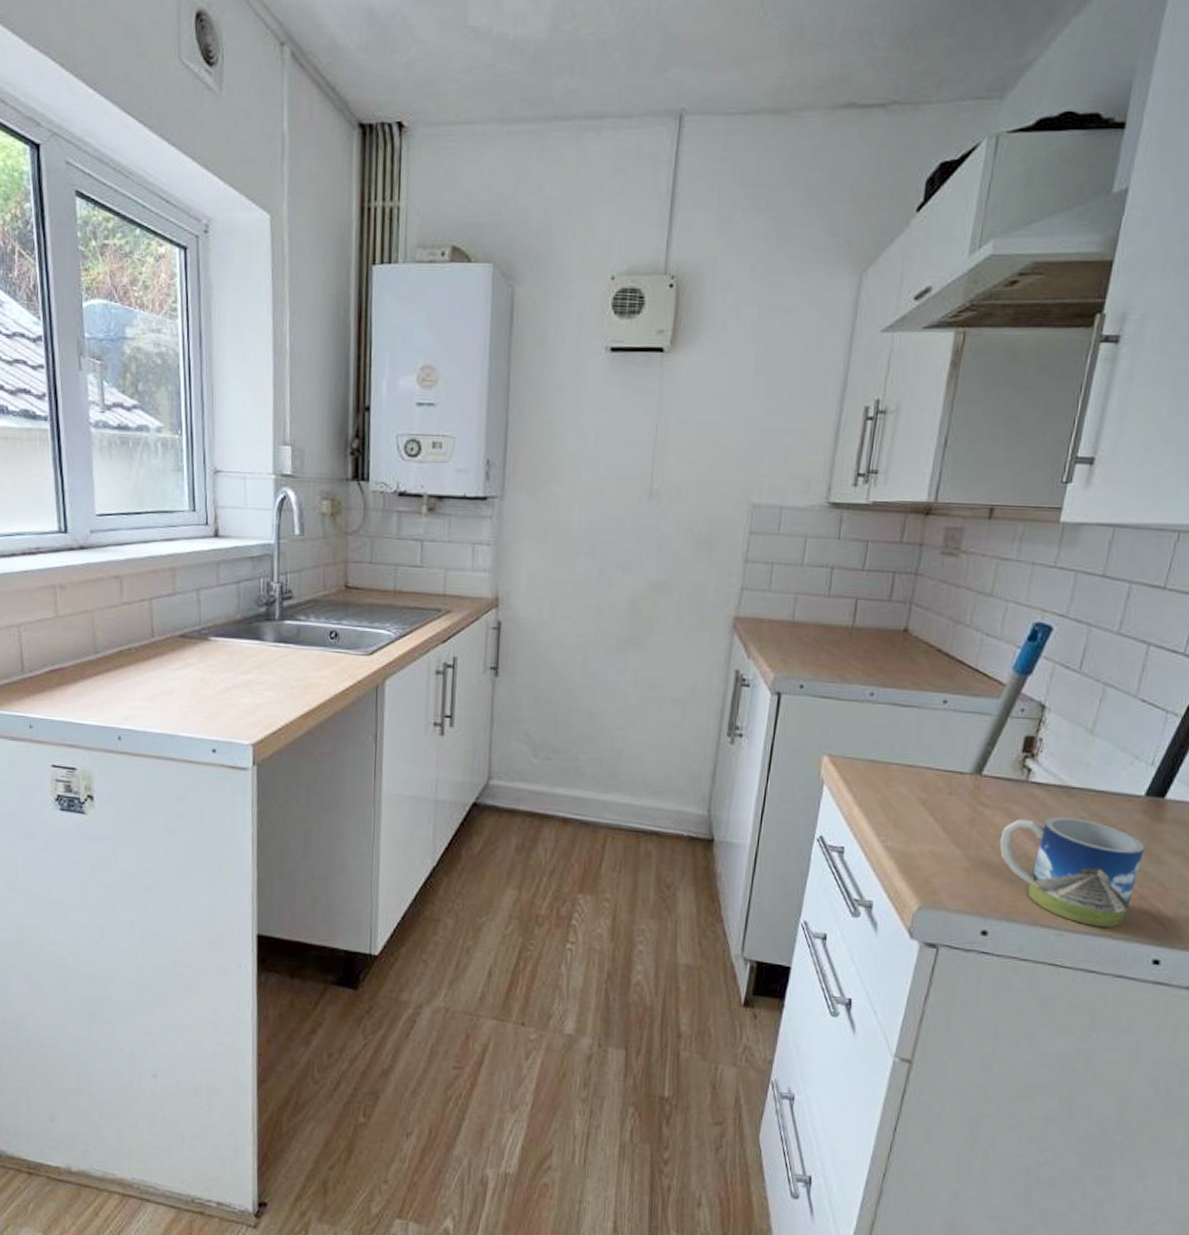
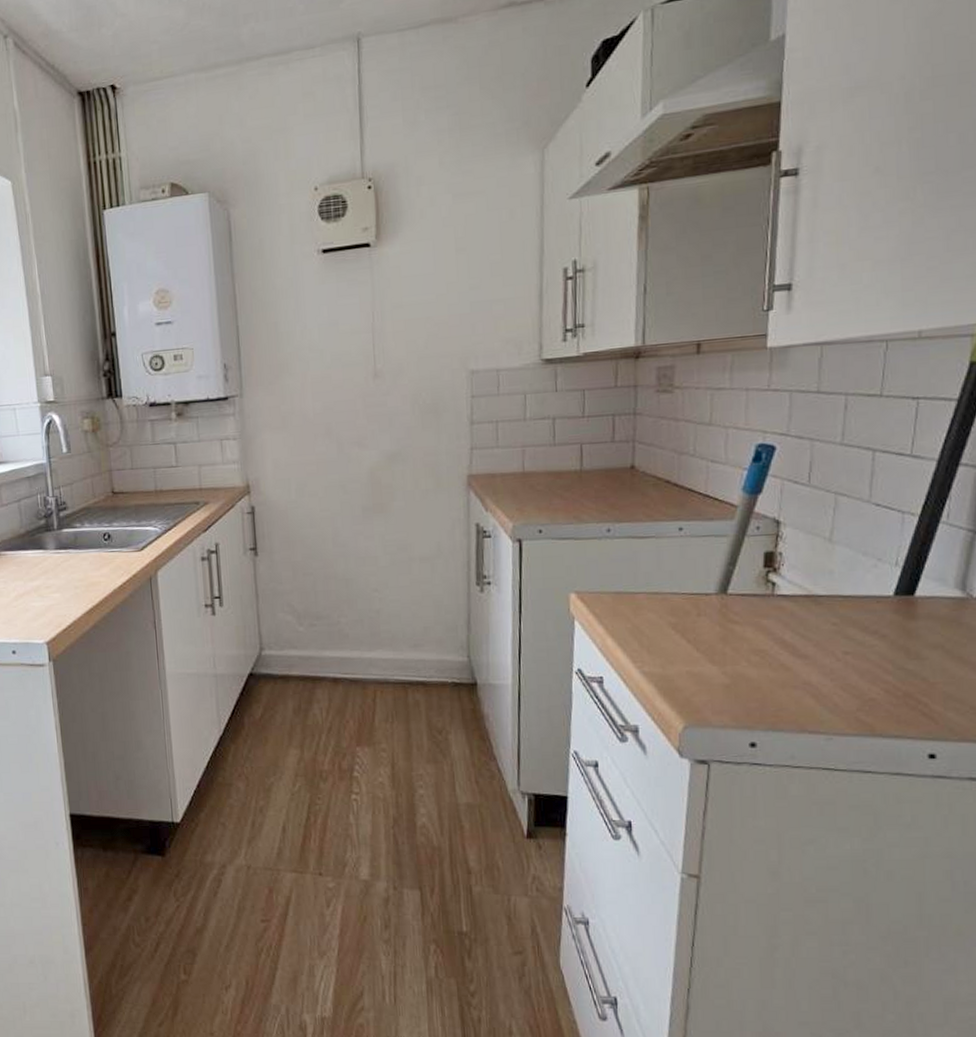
mug: present [999,816,1145,928] -> none [754,624,902,727]

